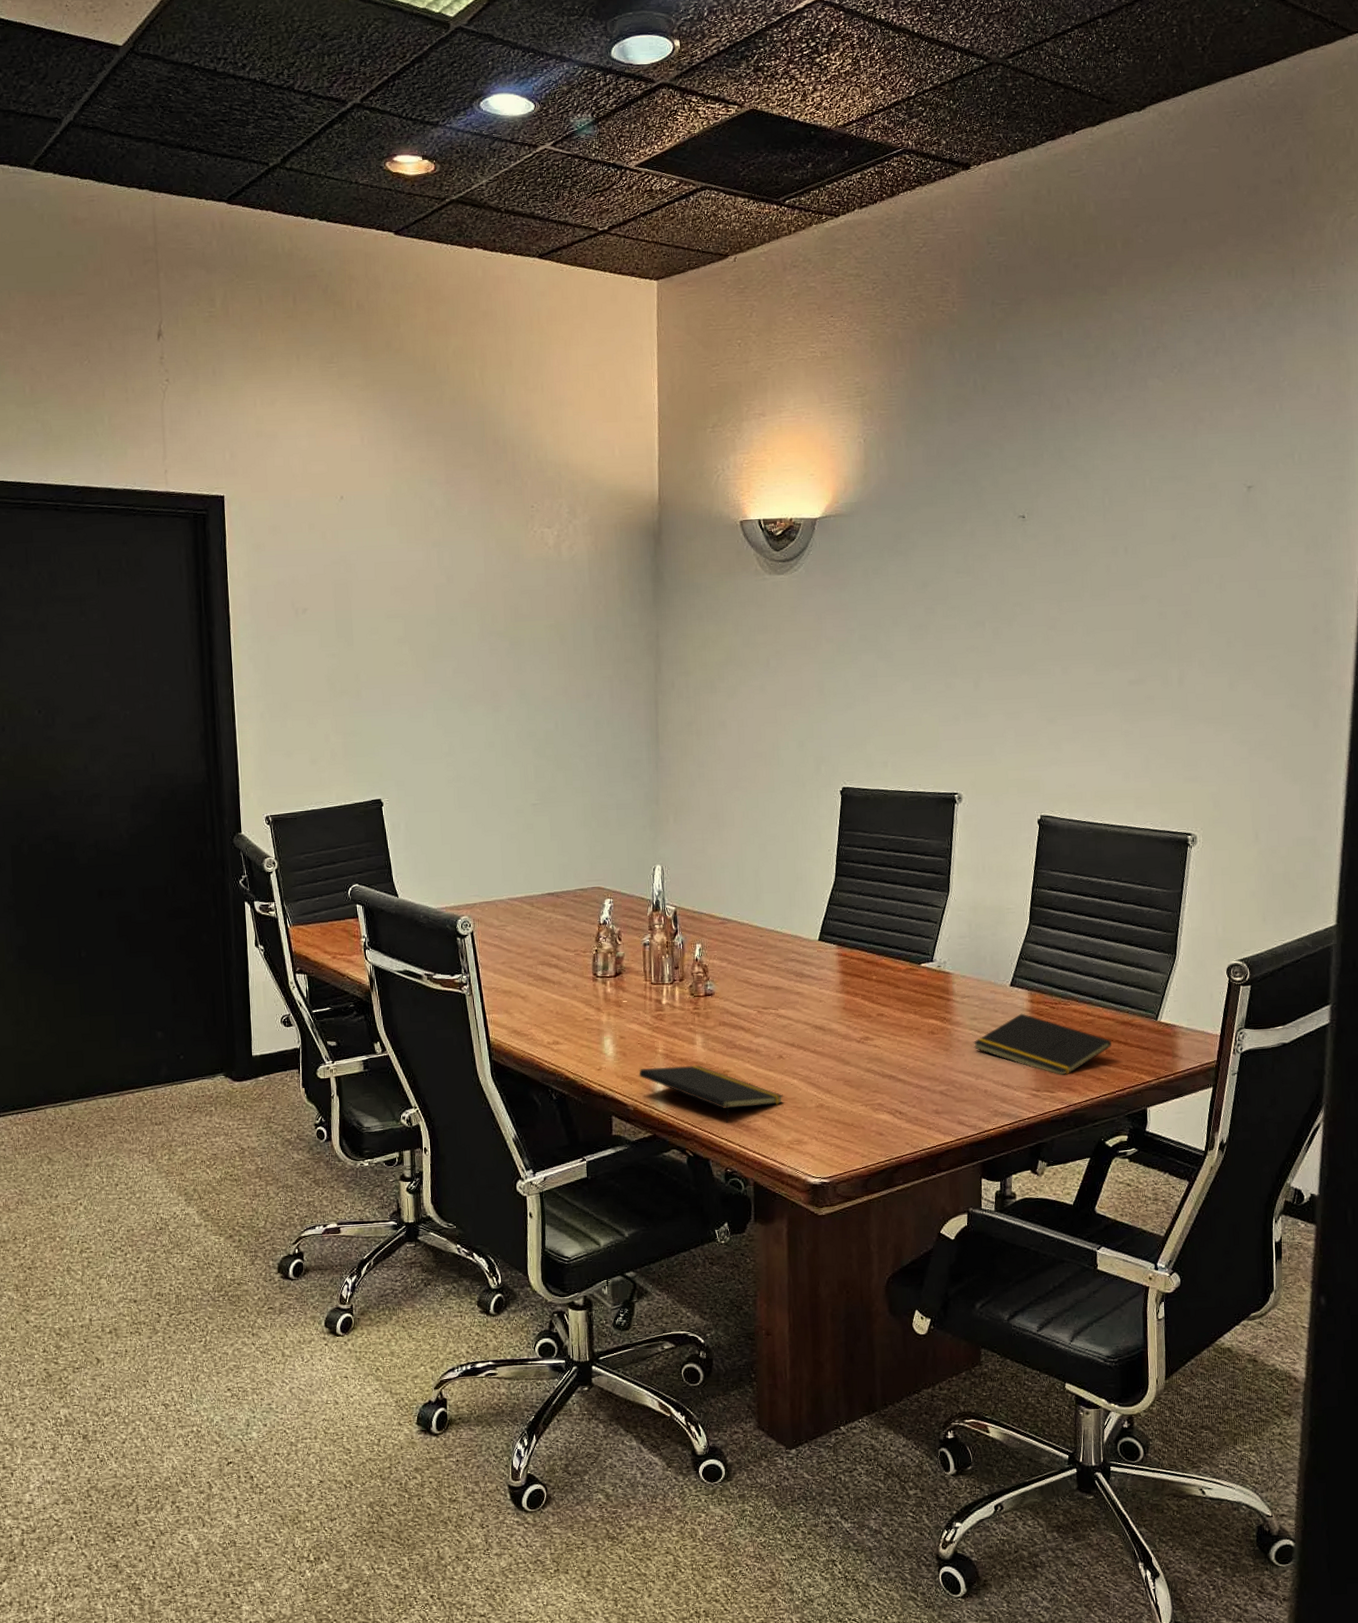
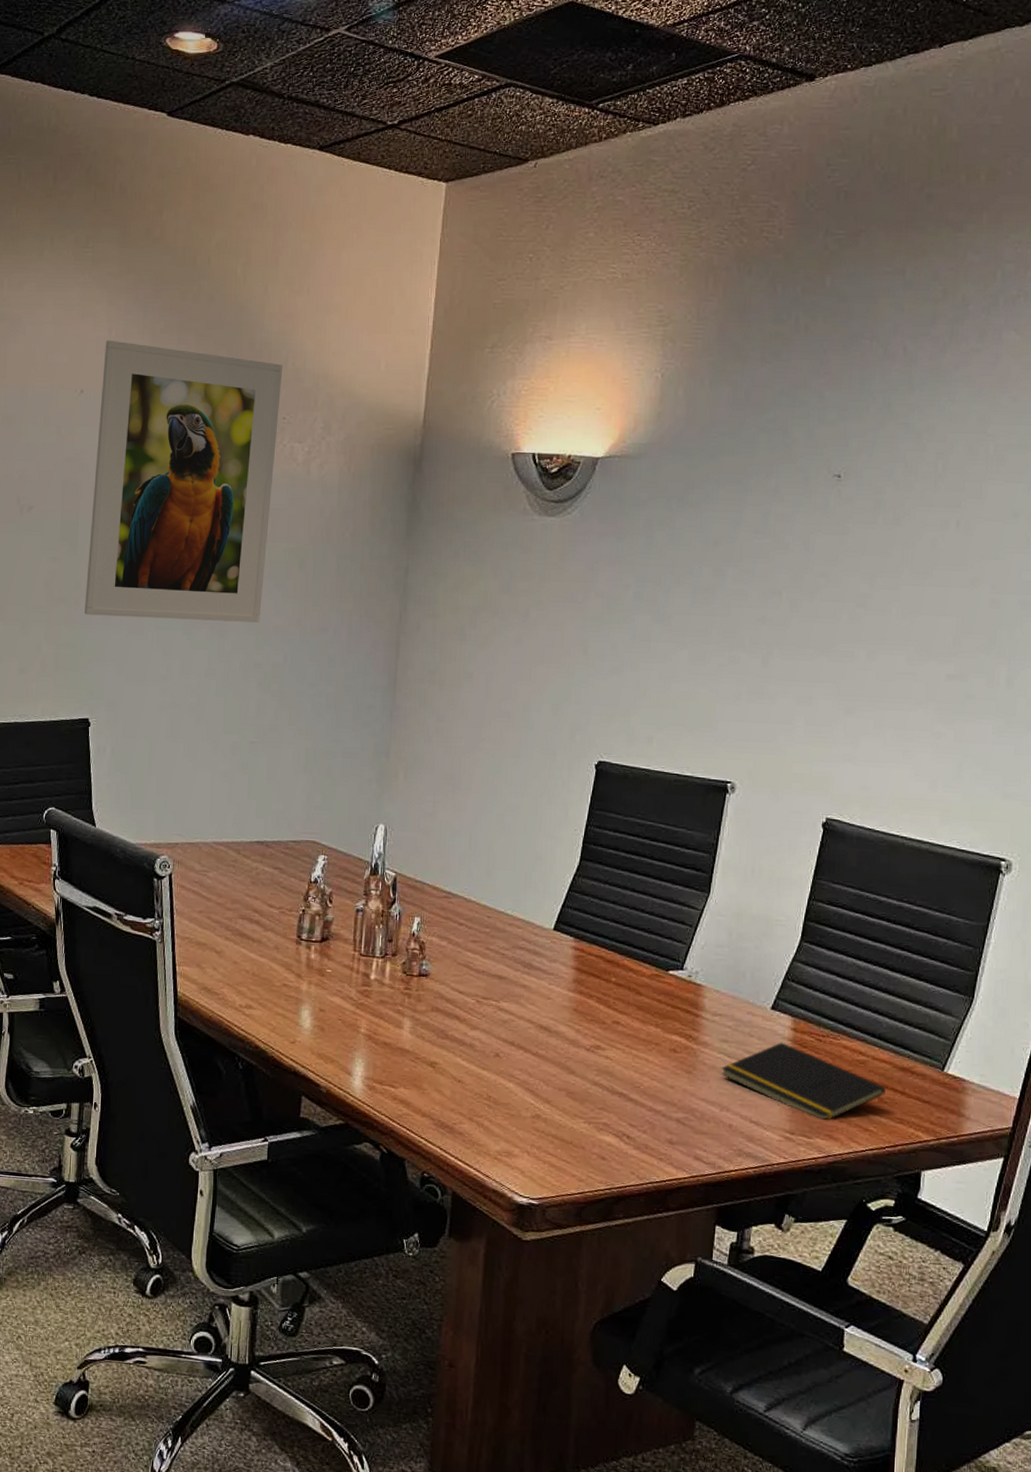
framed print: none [359,447,530,704] -> present [85,340,283,623]
notepad: present [639,1065,784,1123] -> none [336,1048,497,1122]

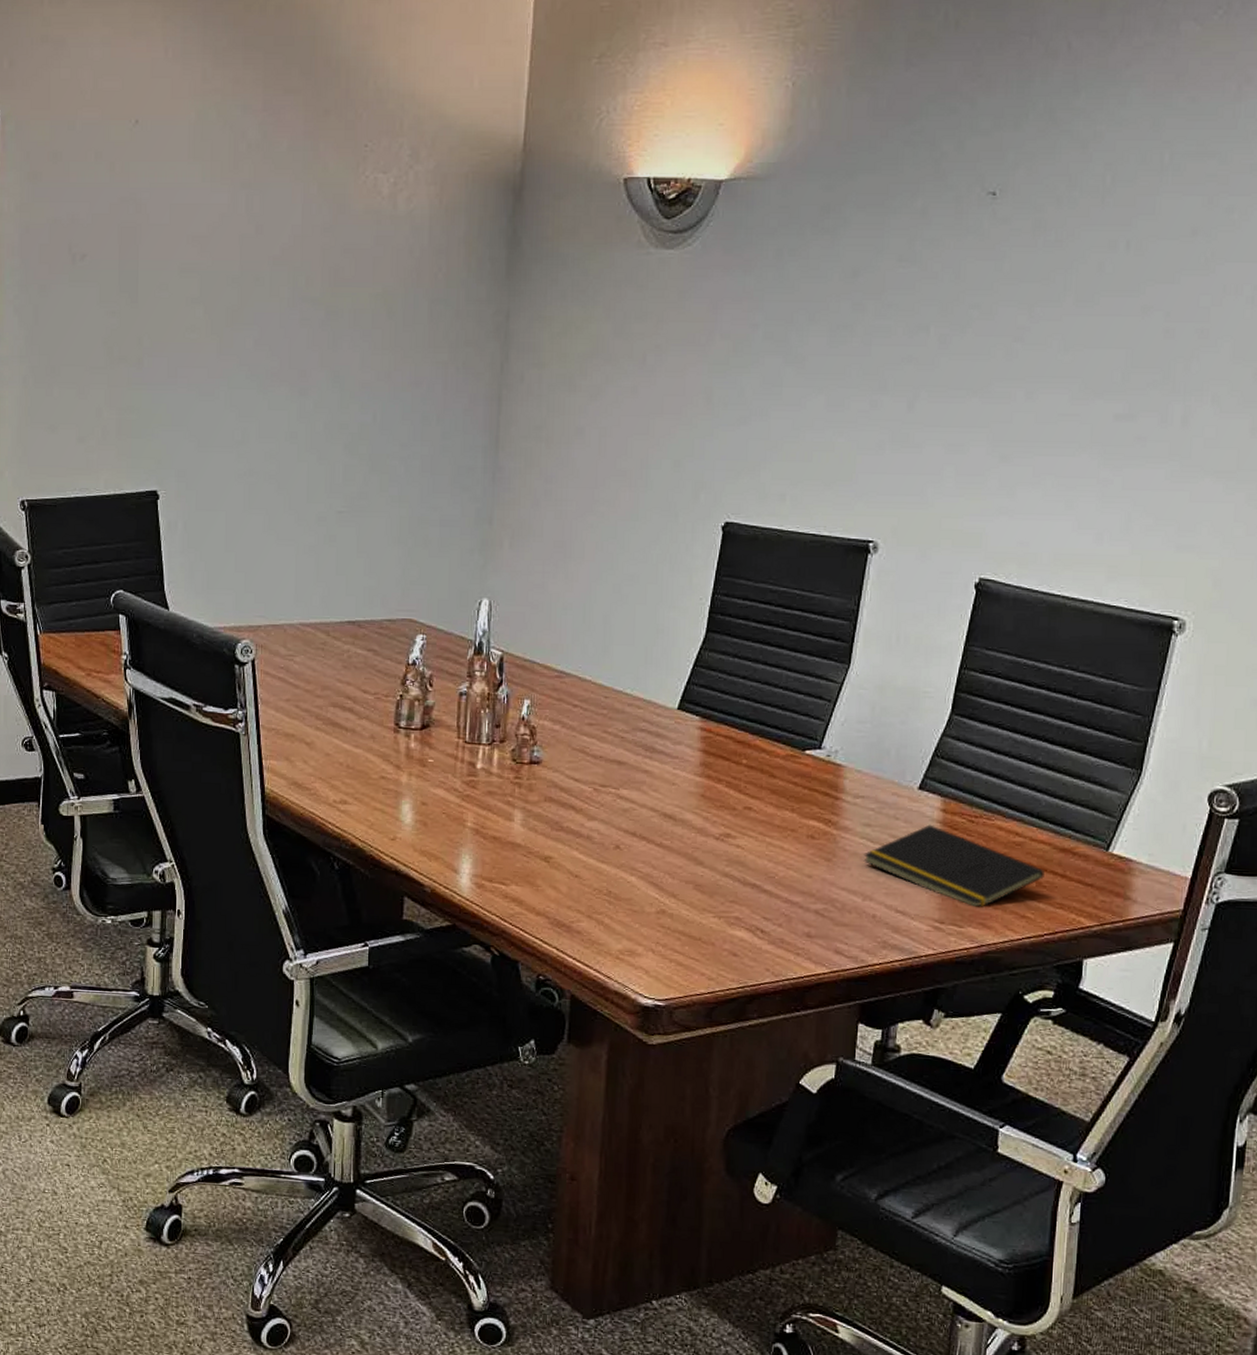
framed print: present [85,340,283,623] -> none [148,61,364,378]

